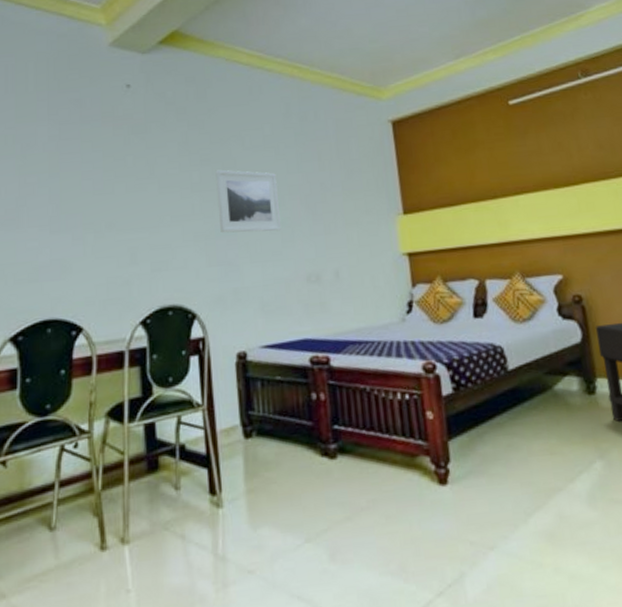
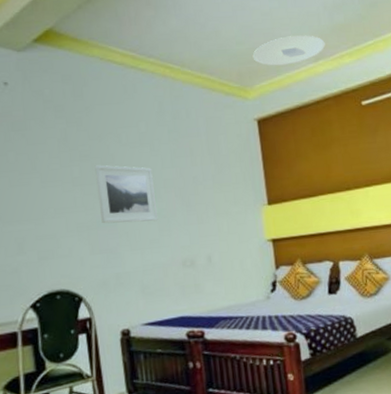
ceiling light: none [387,31,467,64] -> present [252,35,326,66]

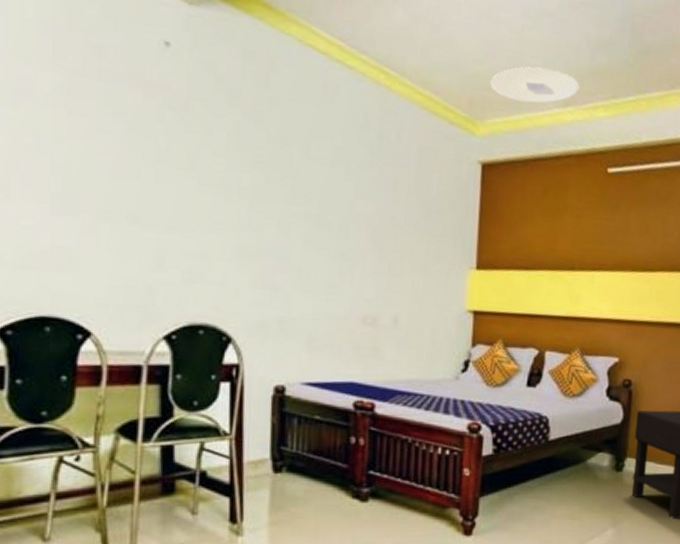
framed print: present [95,165,159,224] -> none [269,177,343,263]

